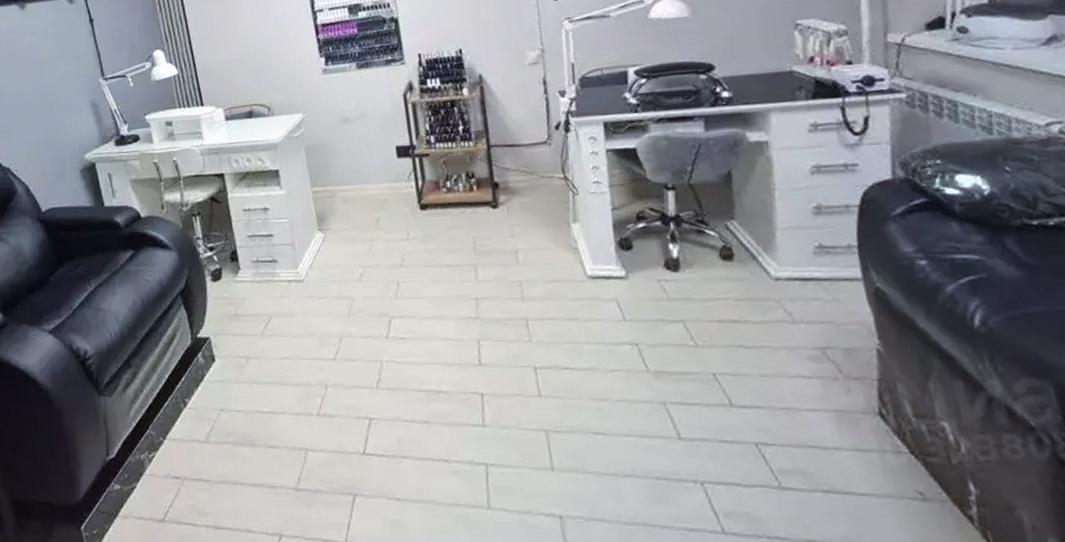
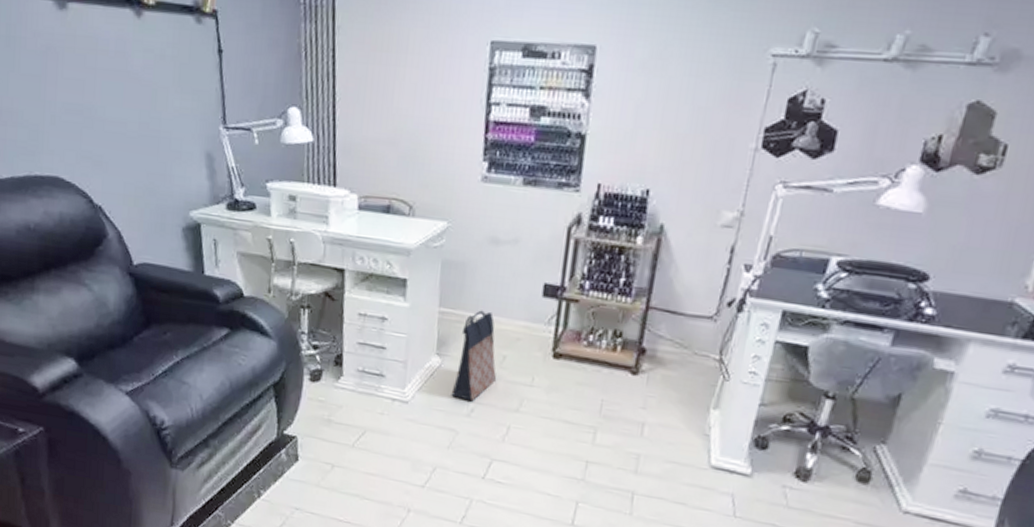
bag: none [335,182,377,267] -> present [451,310,497,402]

